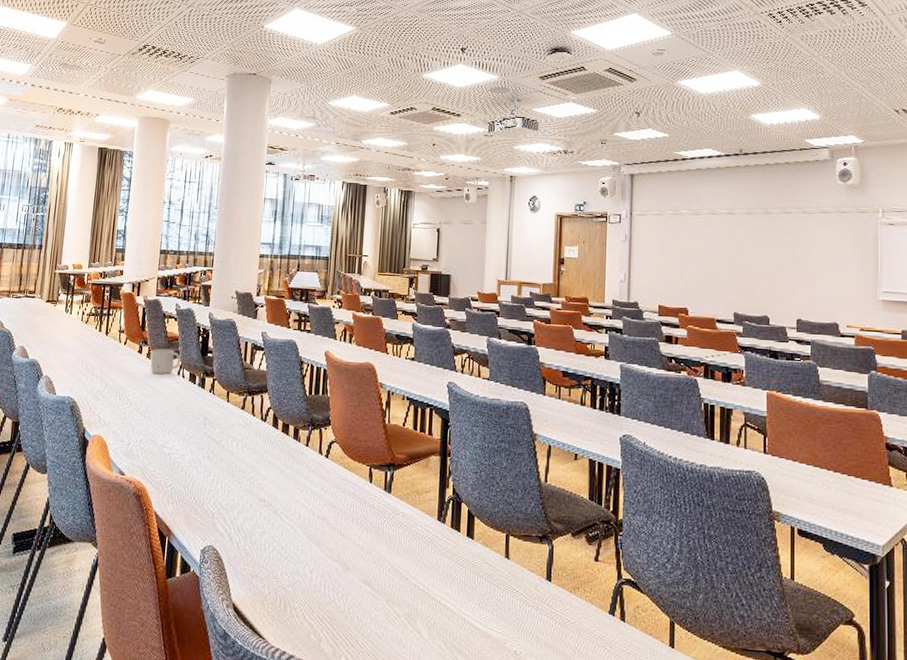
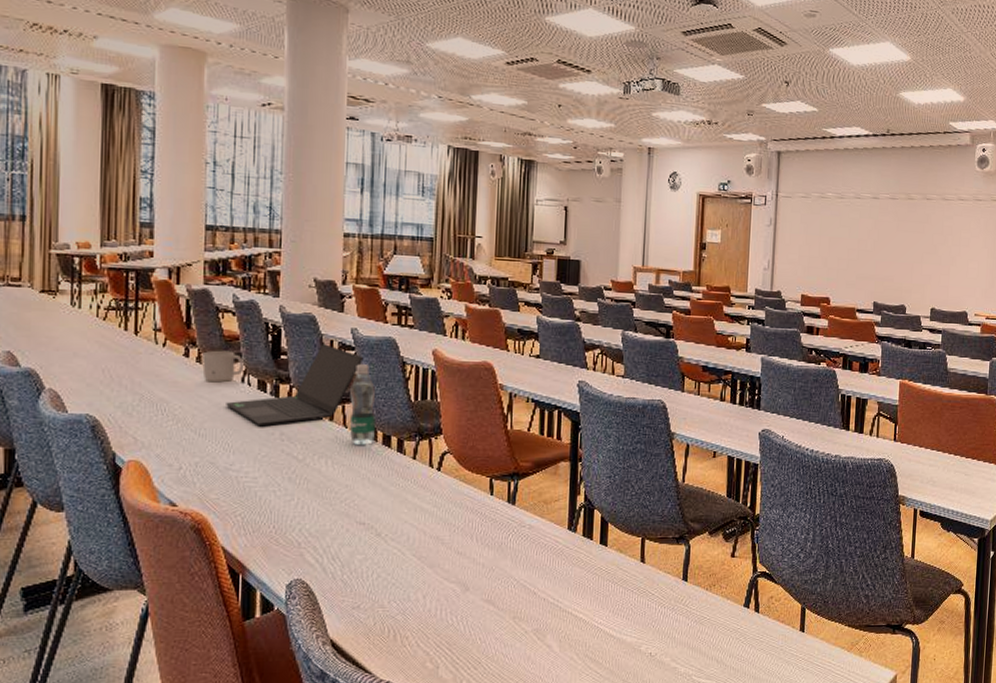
laptop: none [165,345,270,412] -> present [226,344,364,427]
bottle: none [257,362,278,432] -> present [349,364,375,445]

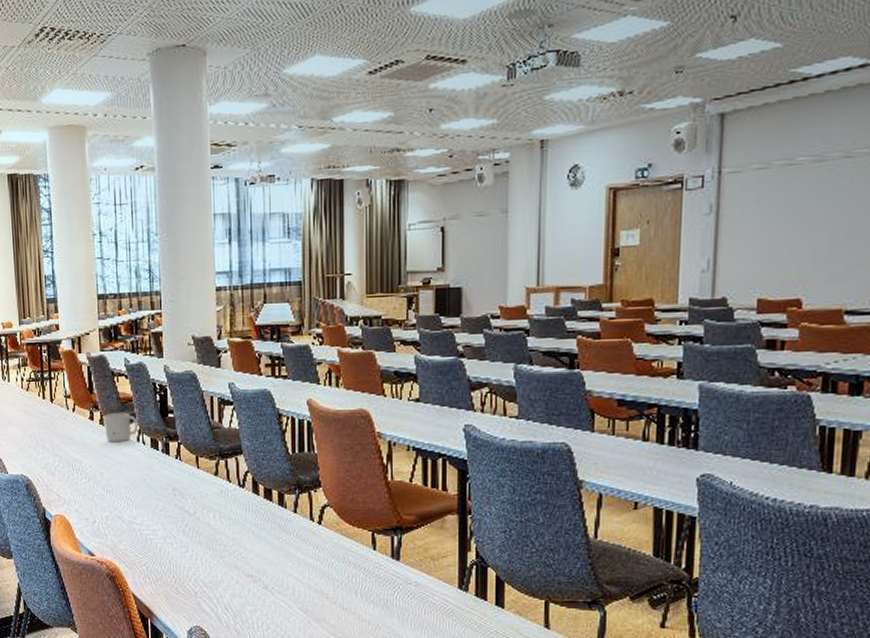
laptop: present [226,344,364,427] -> none [126,400,242,483]
bottle: present [349,364,375,445] -> none [231,419,257,499]

